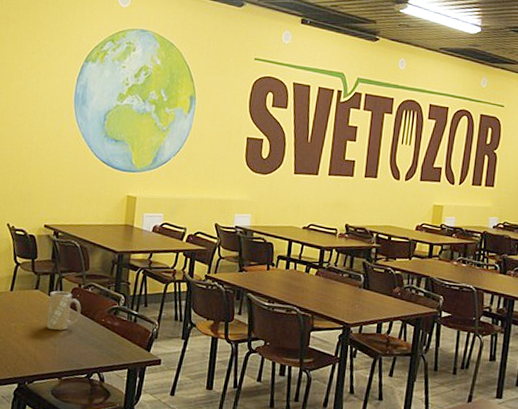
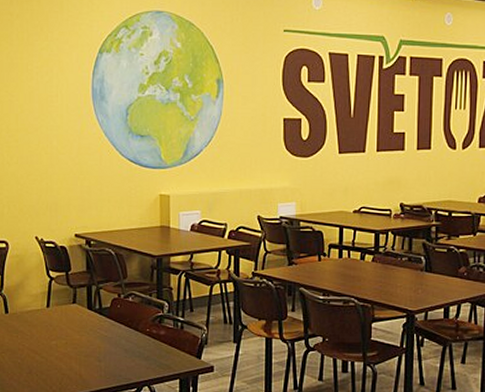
mug: present [47,290,81,330] -> none [89,303,123,344]

